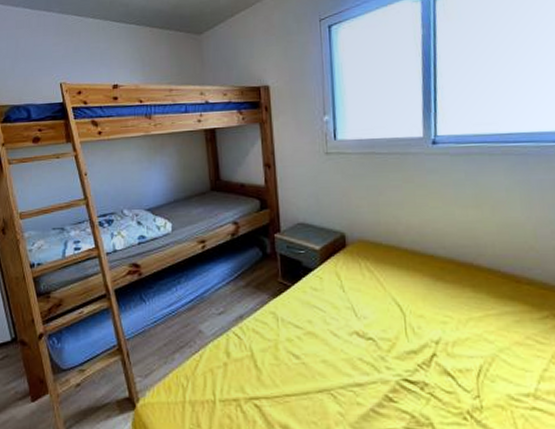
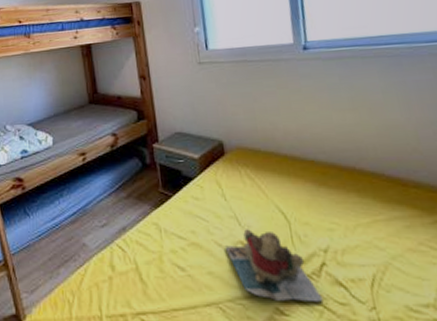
teddy bear: none [340,320,431,389] -> present [224,229,323,301]

